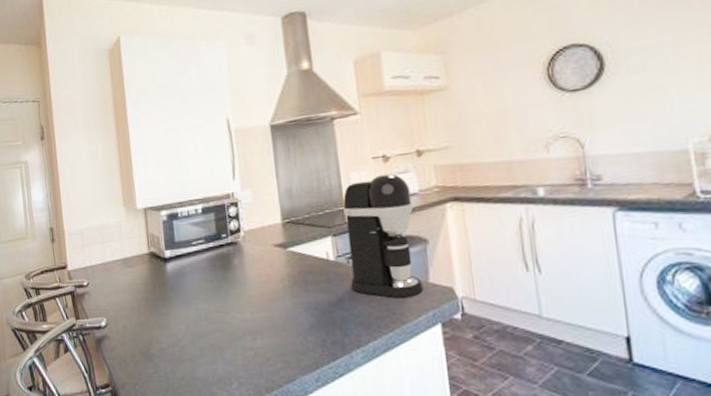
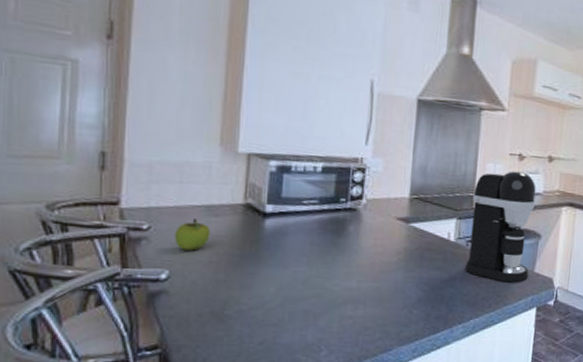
fruit: none [105,272,130,300] -> present [174,219,211,251]

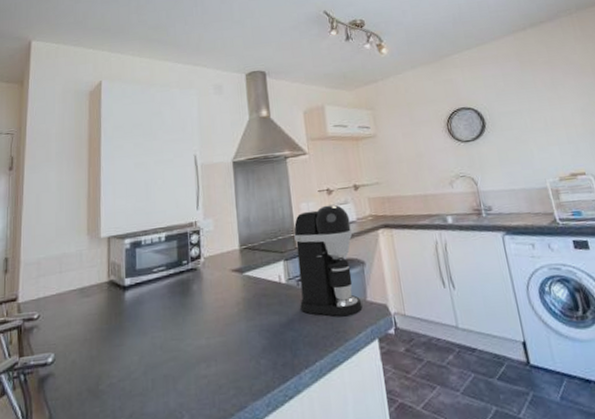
fruit: present [174,219,211,251] -> none [57,302,84,333]

